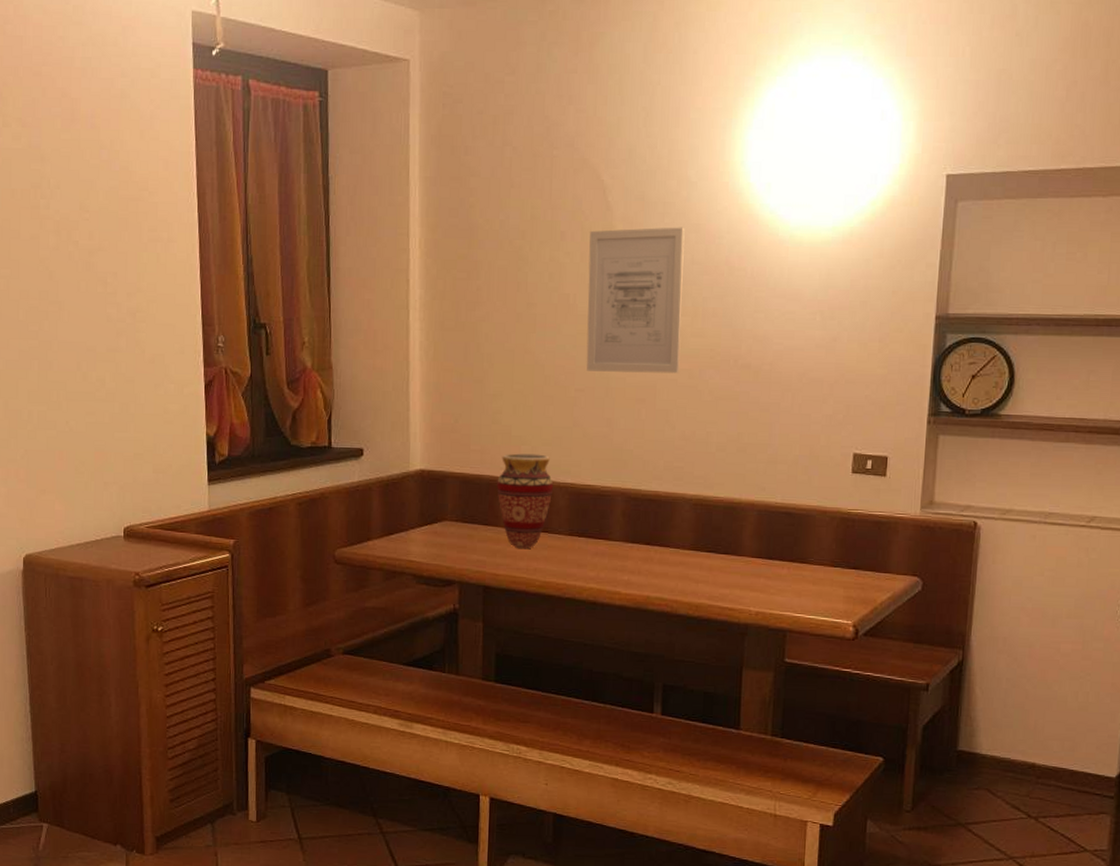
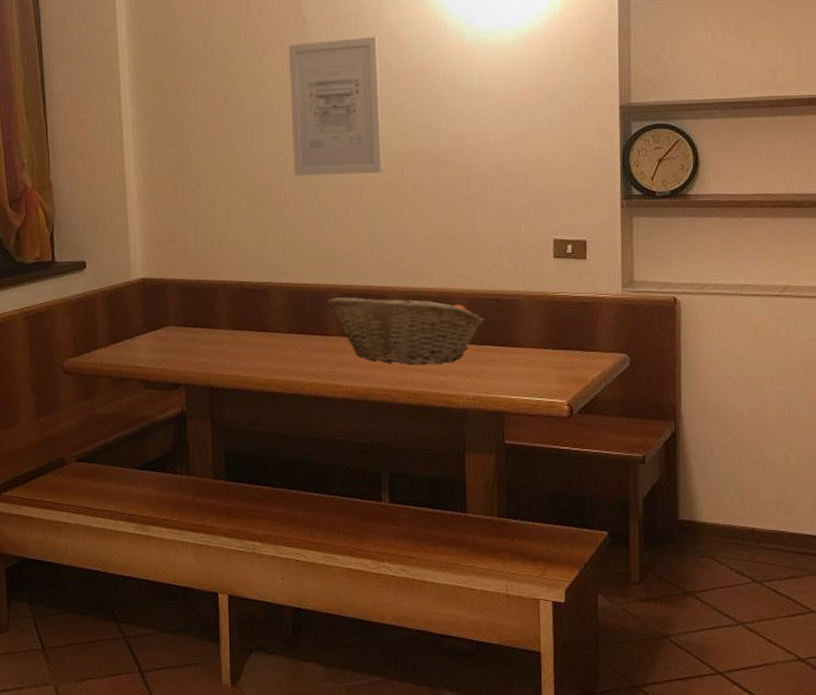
vase: present [497,453,554,549] -> none [216,257,271,349]
fruit basket: none [611,501,774,577] -> present [327,297,484,365]

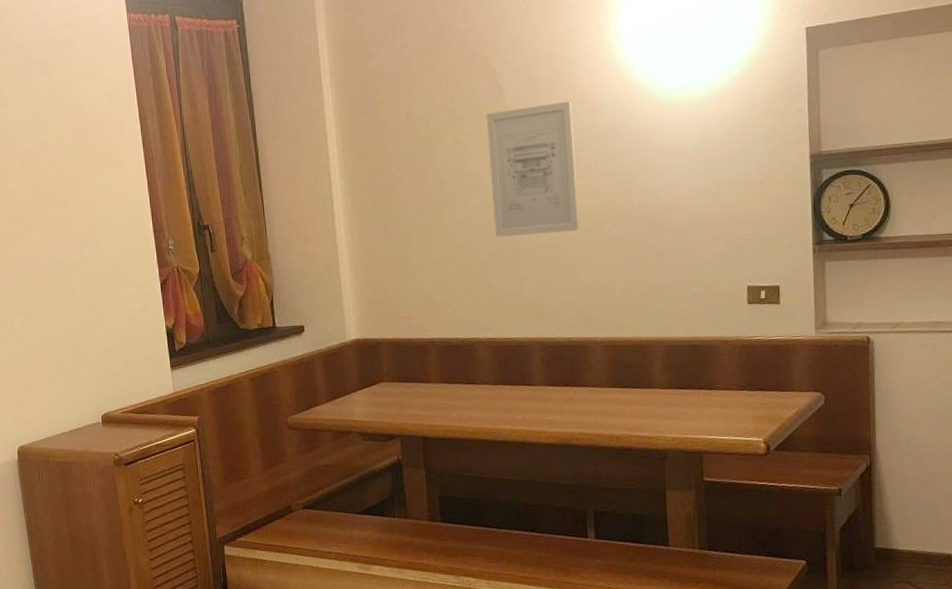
fruit basket: present [327,297,484,365] -> none [530,346,681,410]

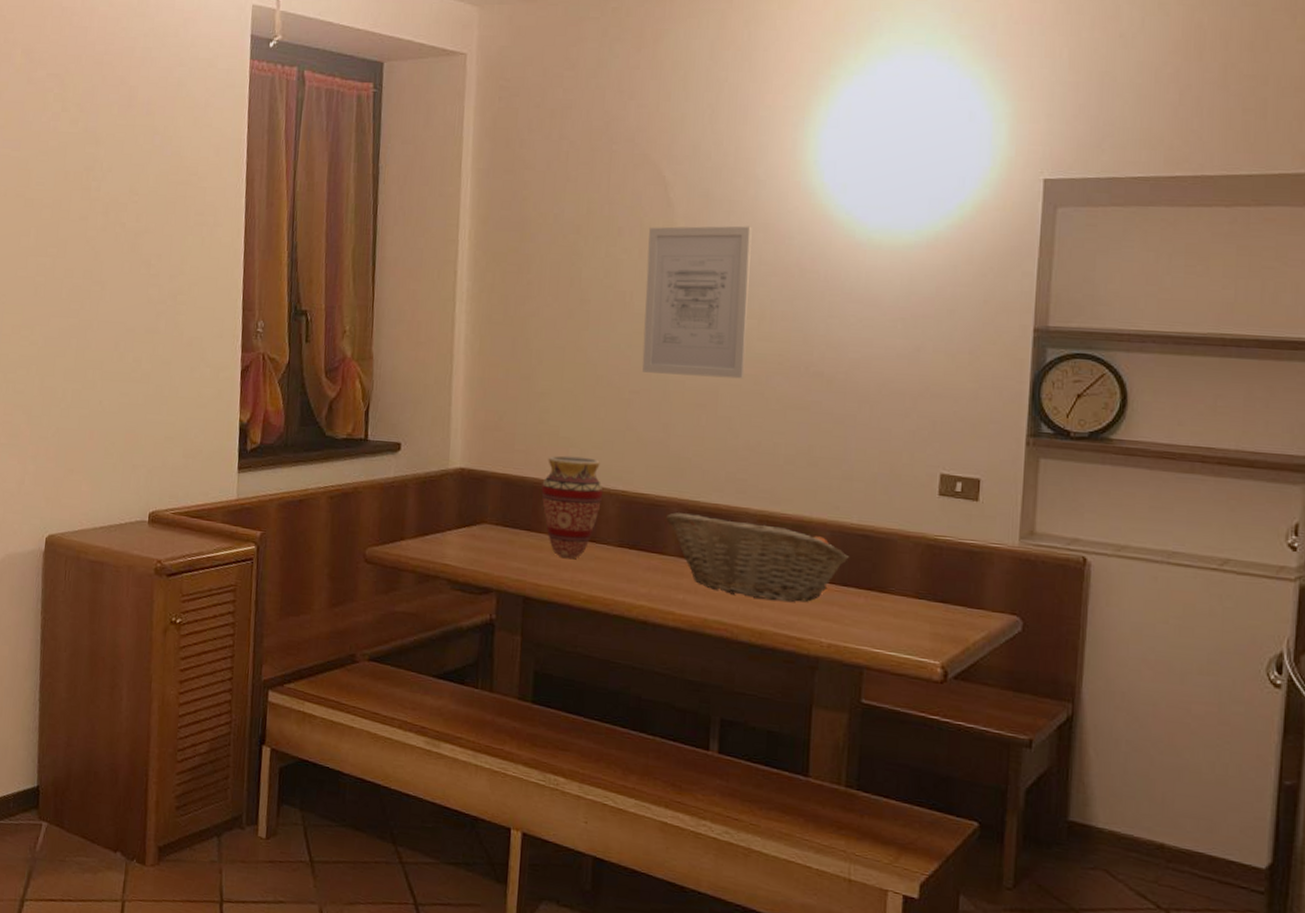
vase: none [425,315,477,401] -> present [541,455,604,559]
fruit basket: none [530,346,681,410] -> present [666,513,849,602]

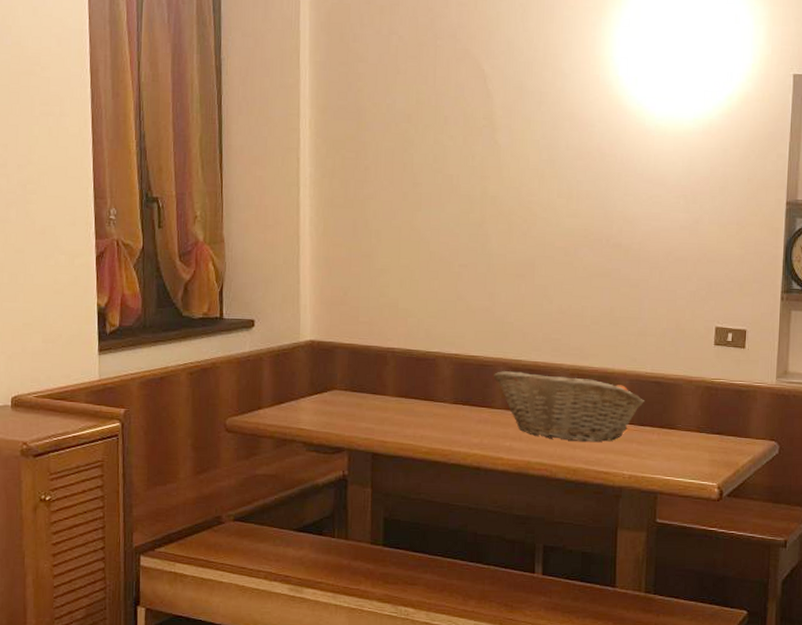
vase: present [541,455,604,559] -> none [384,325,439,417]
wall art: present [642,225,752,379] -> none [469,115,560,251]

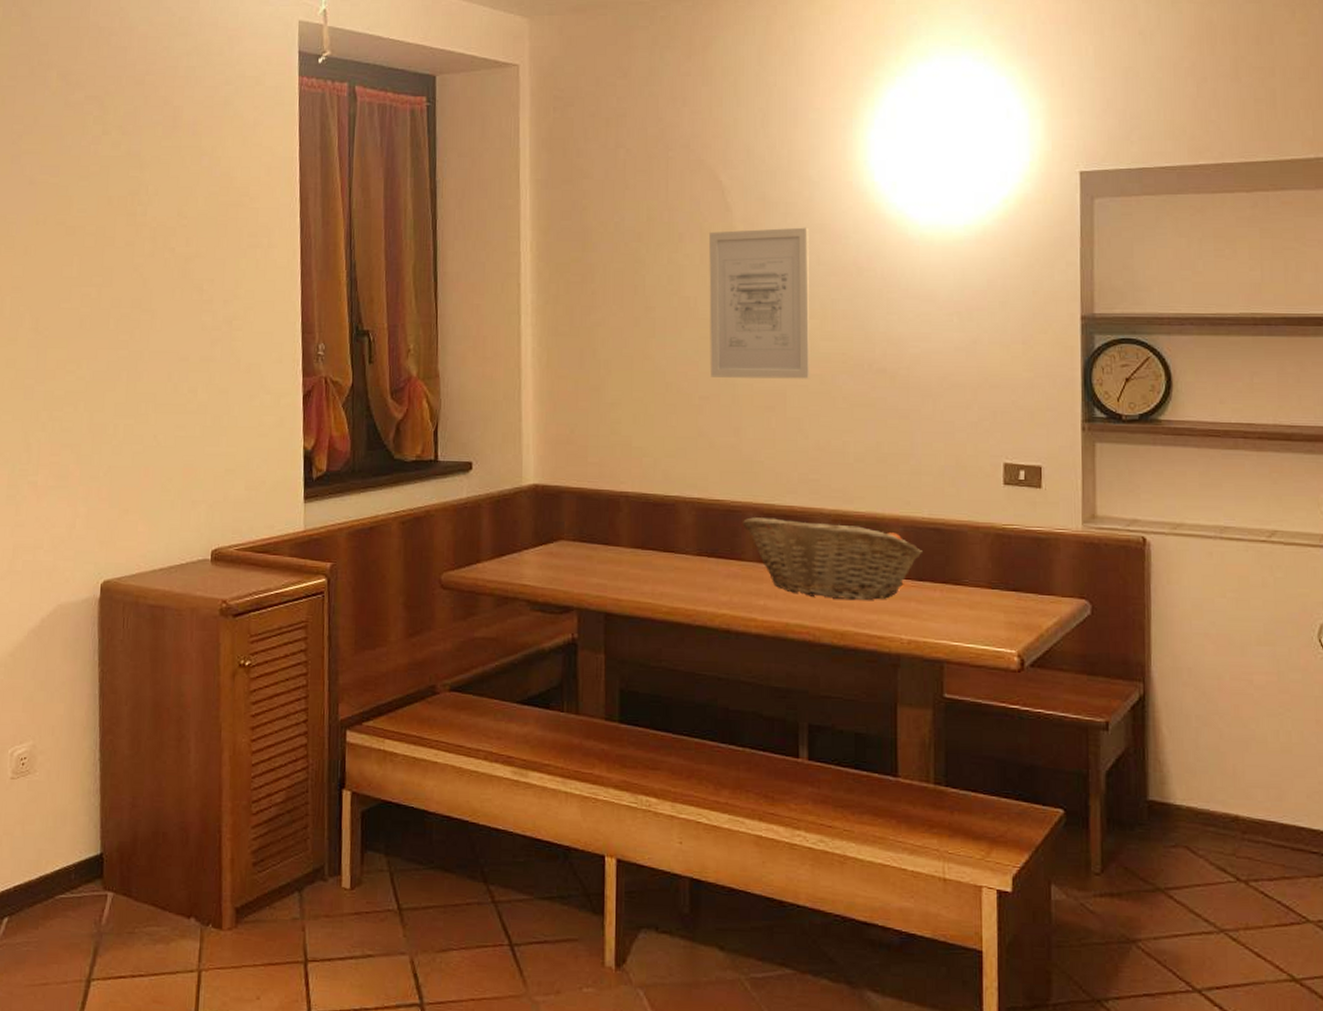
wall art: none [469,115,560,251] -> present [709,227,810,379]

